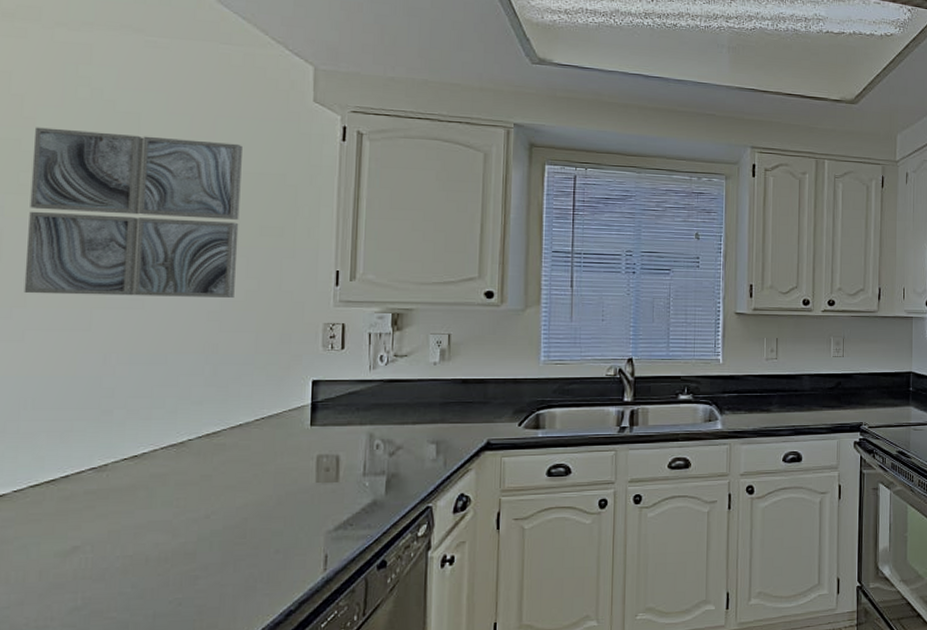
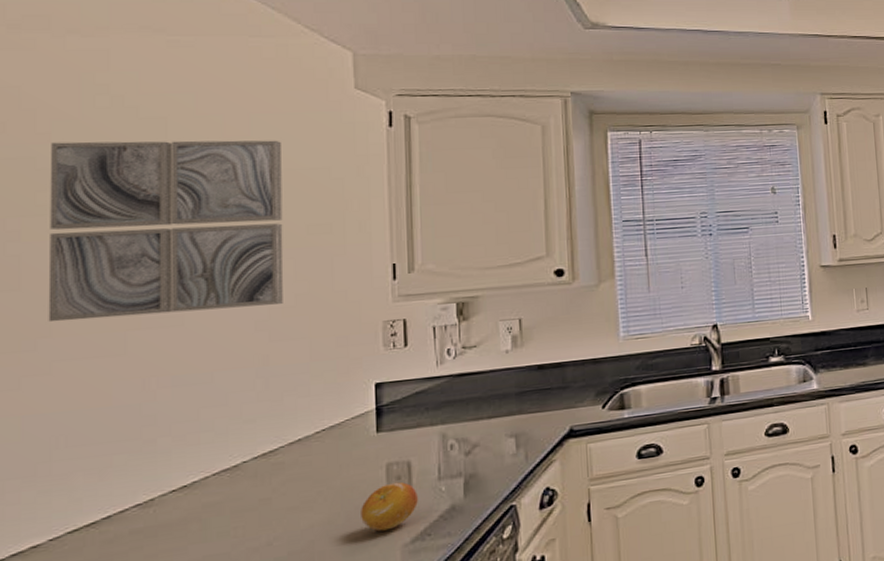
fruit: none [291,473,343,517] -> present [361,482,418,531]

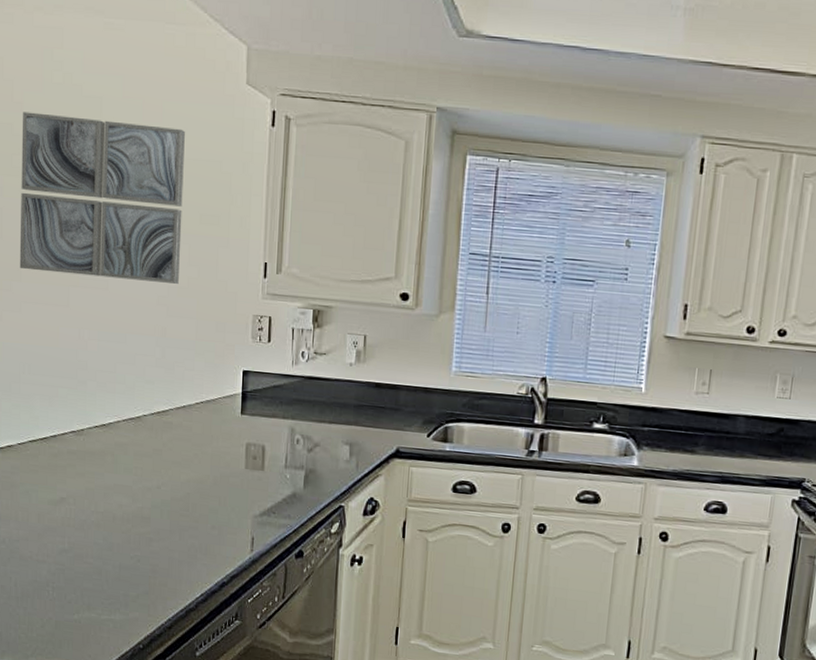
fruit: present [361,482,418,531] -> none [224,460,268,500]

